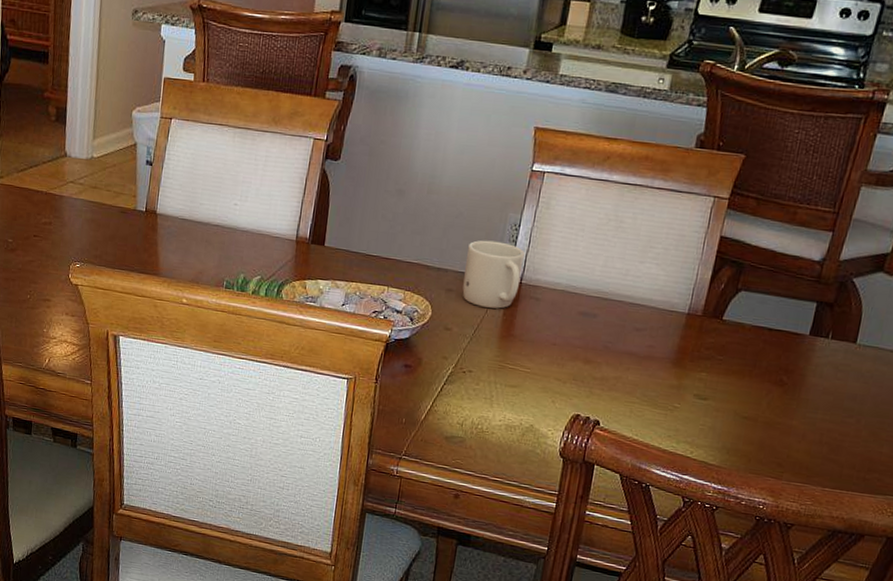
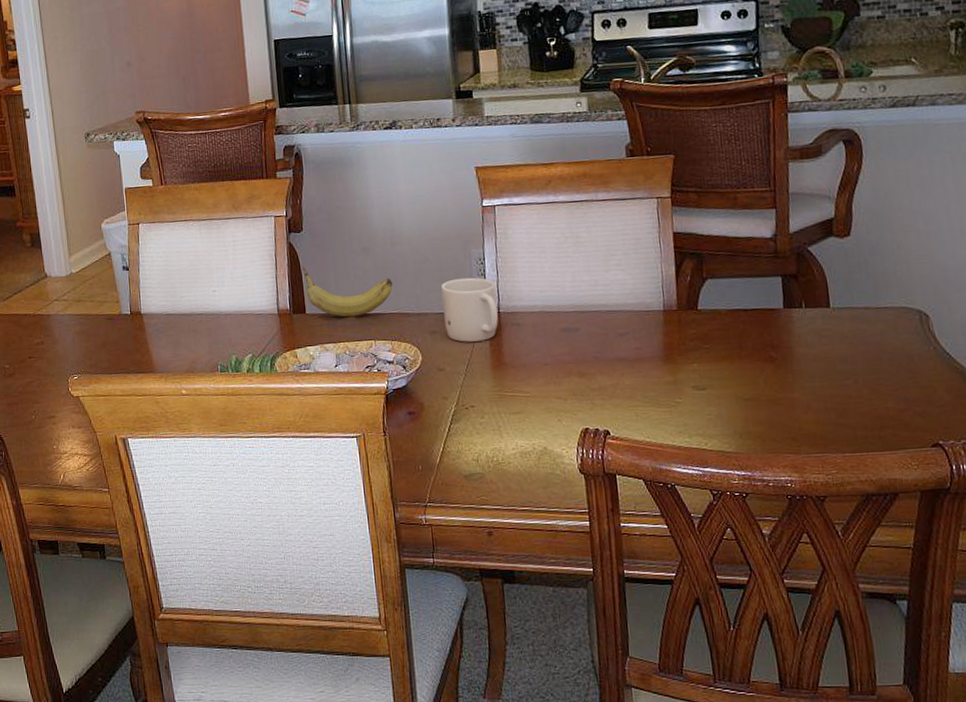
fruit: none [329,193,420,260] -> present [301,263,393,318]

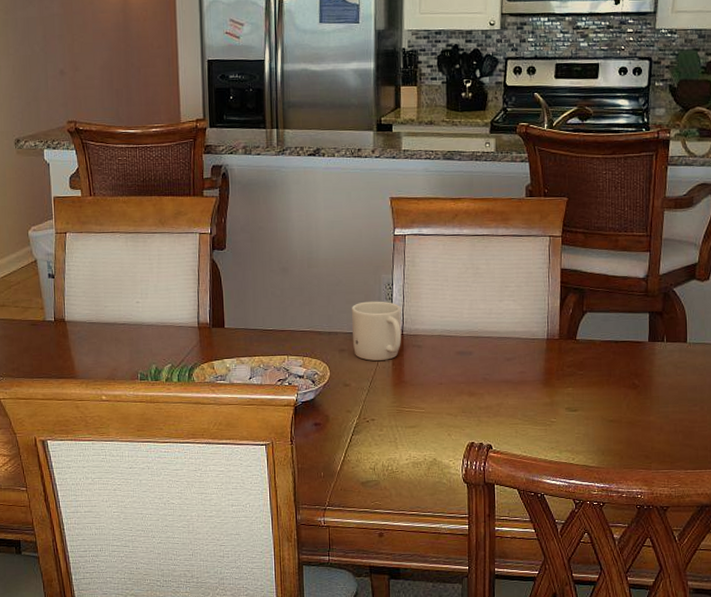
fruit: present [301,263,393,318] -> none [223,280,307,333]

